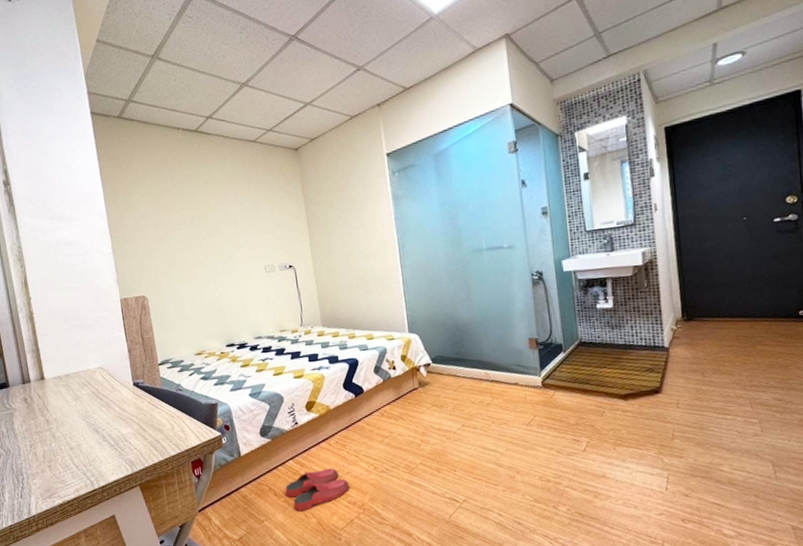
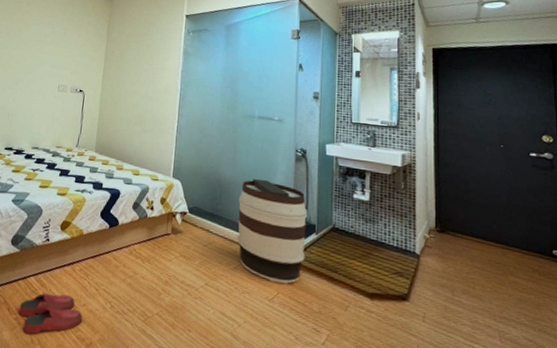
barrel: none [480,312,556,408] -> present [237,179,308,284]

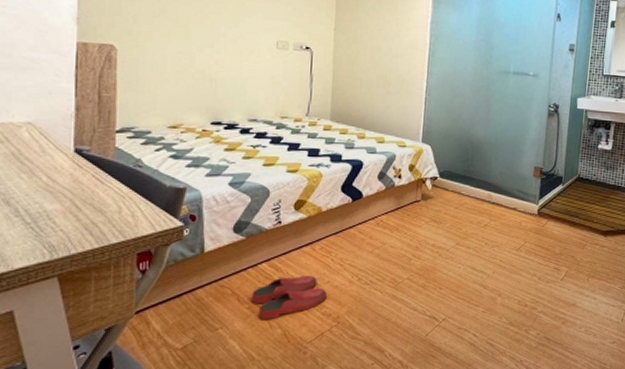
barrel: present [237,179,308,284] -> none [488,138,557,233]

